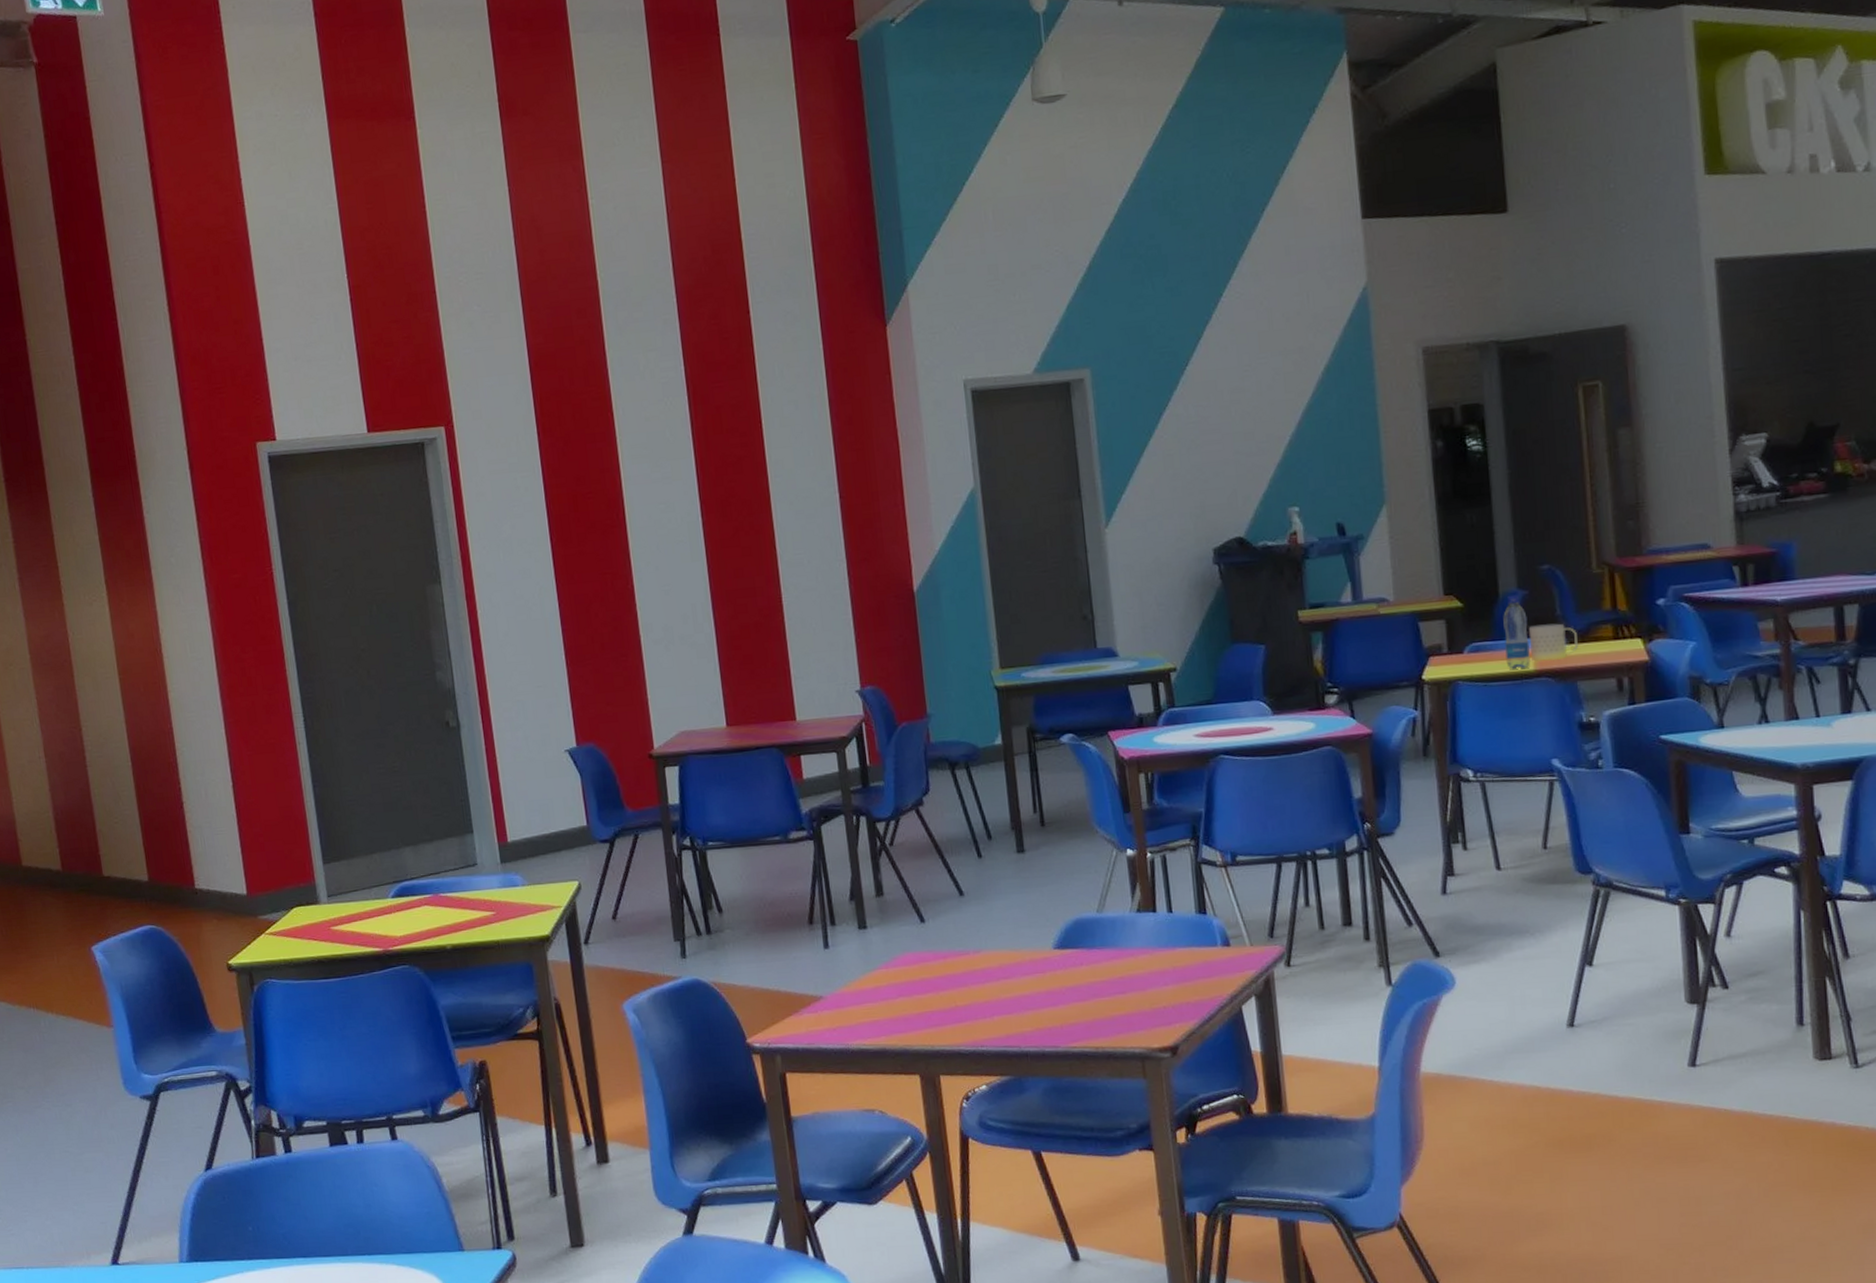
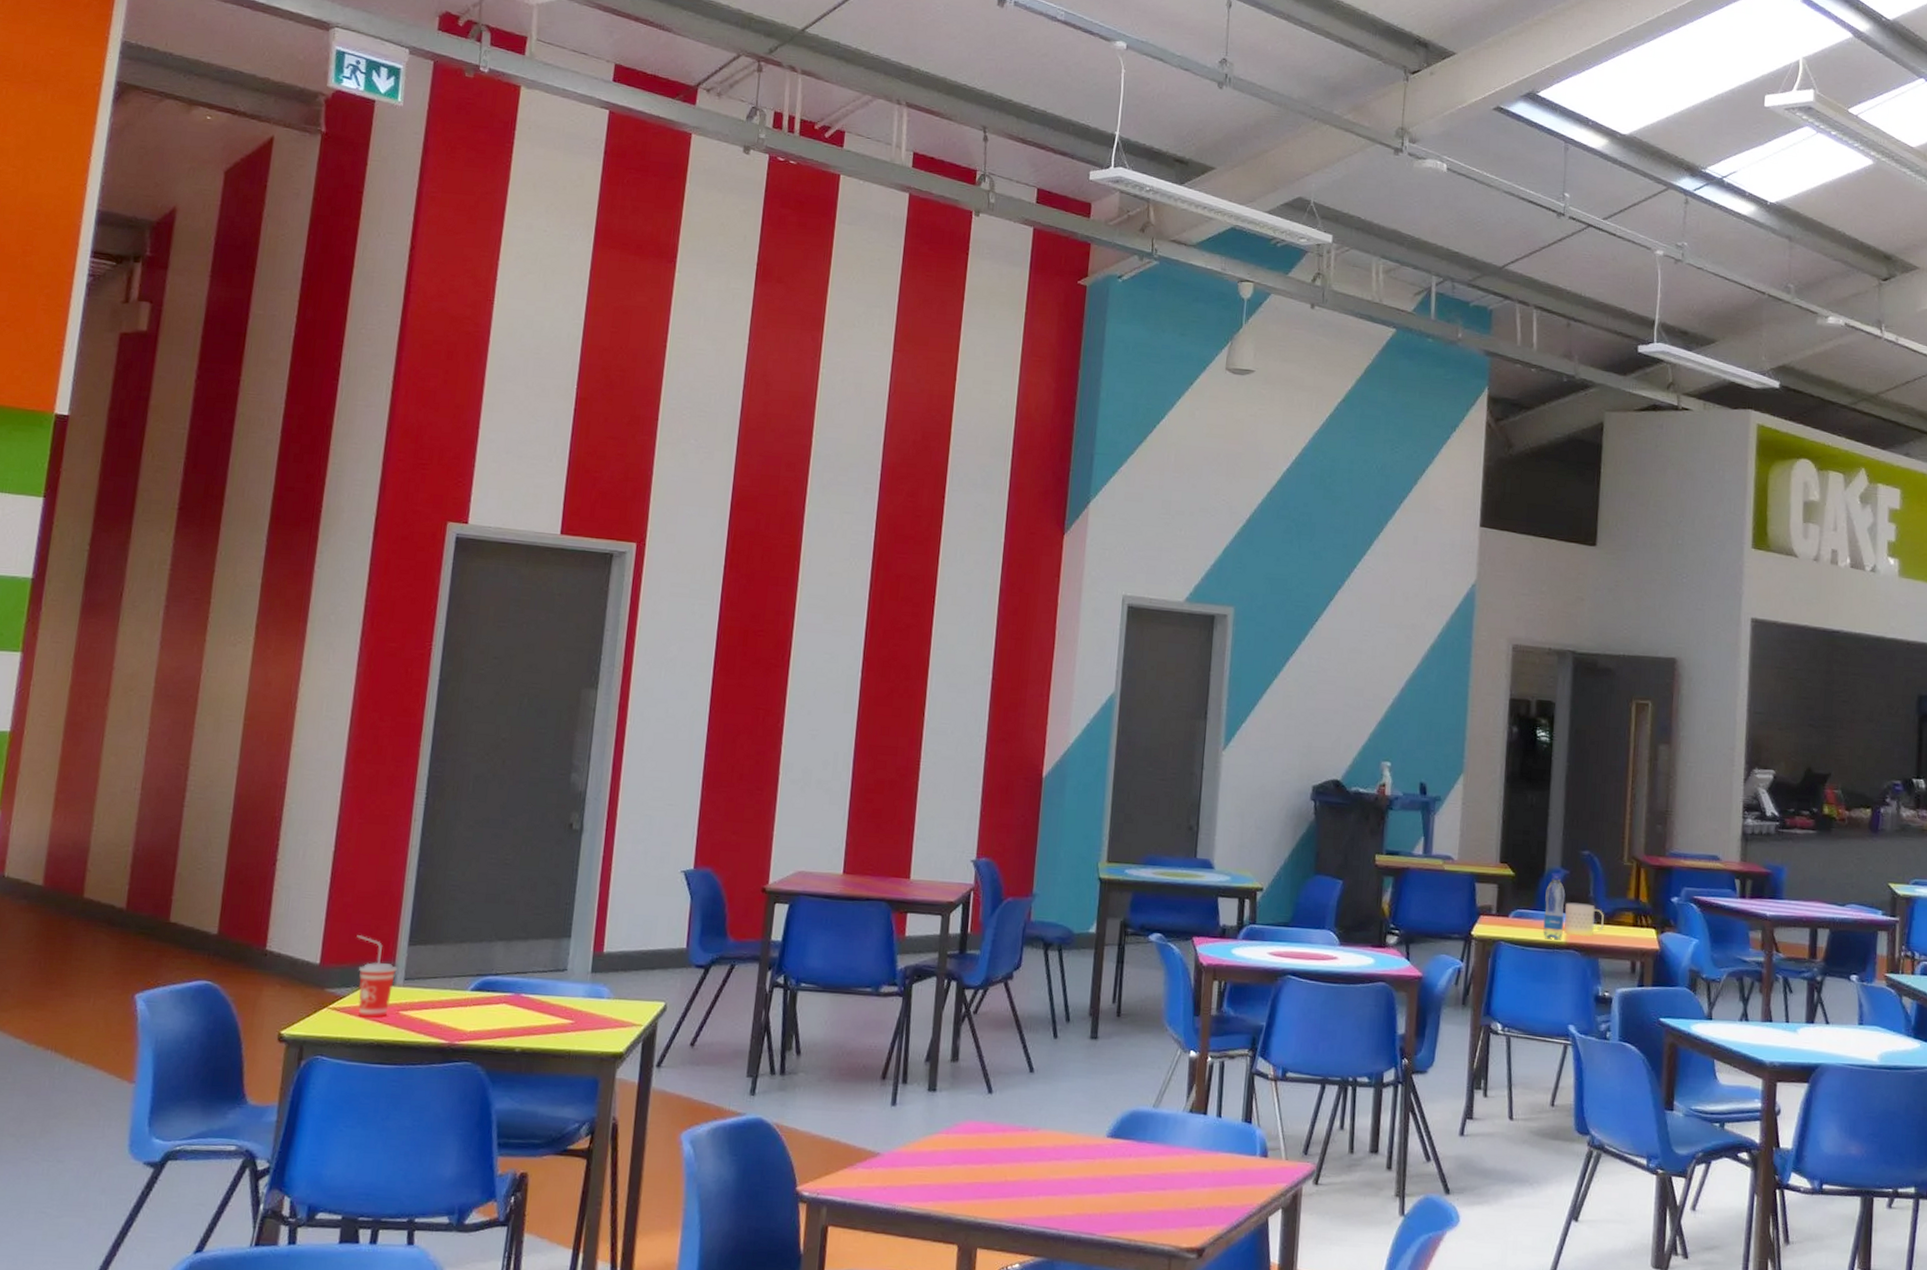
beverage cup: none [274,861,321,938] -> present [357,935,397,1019]

